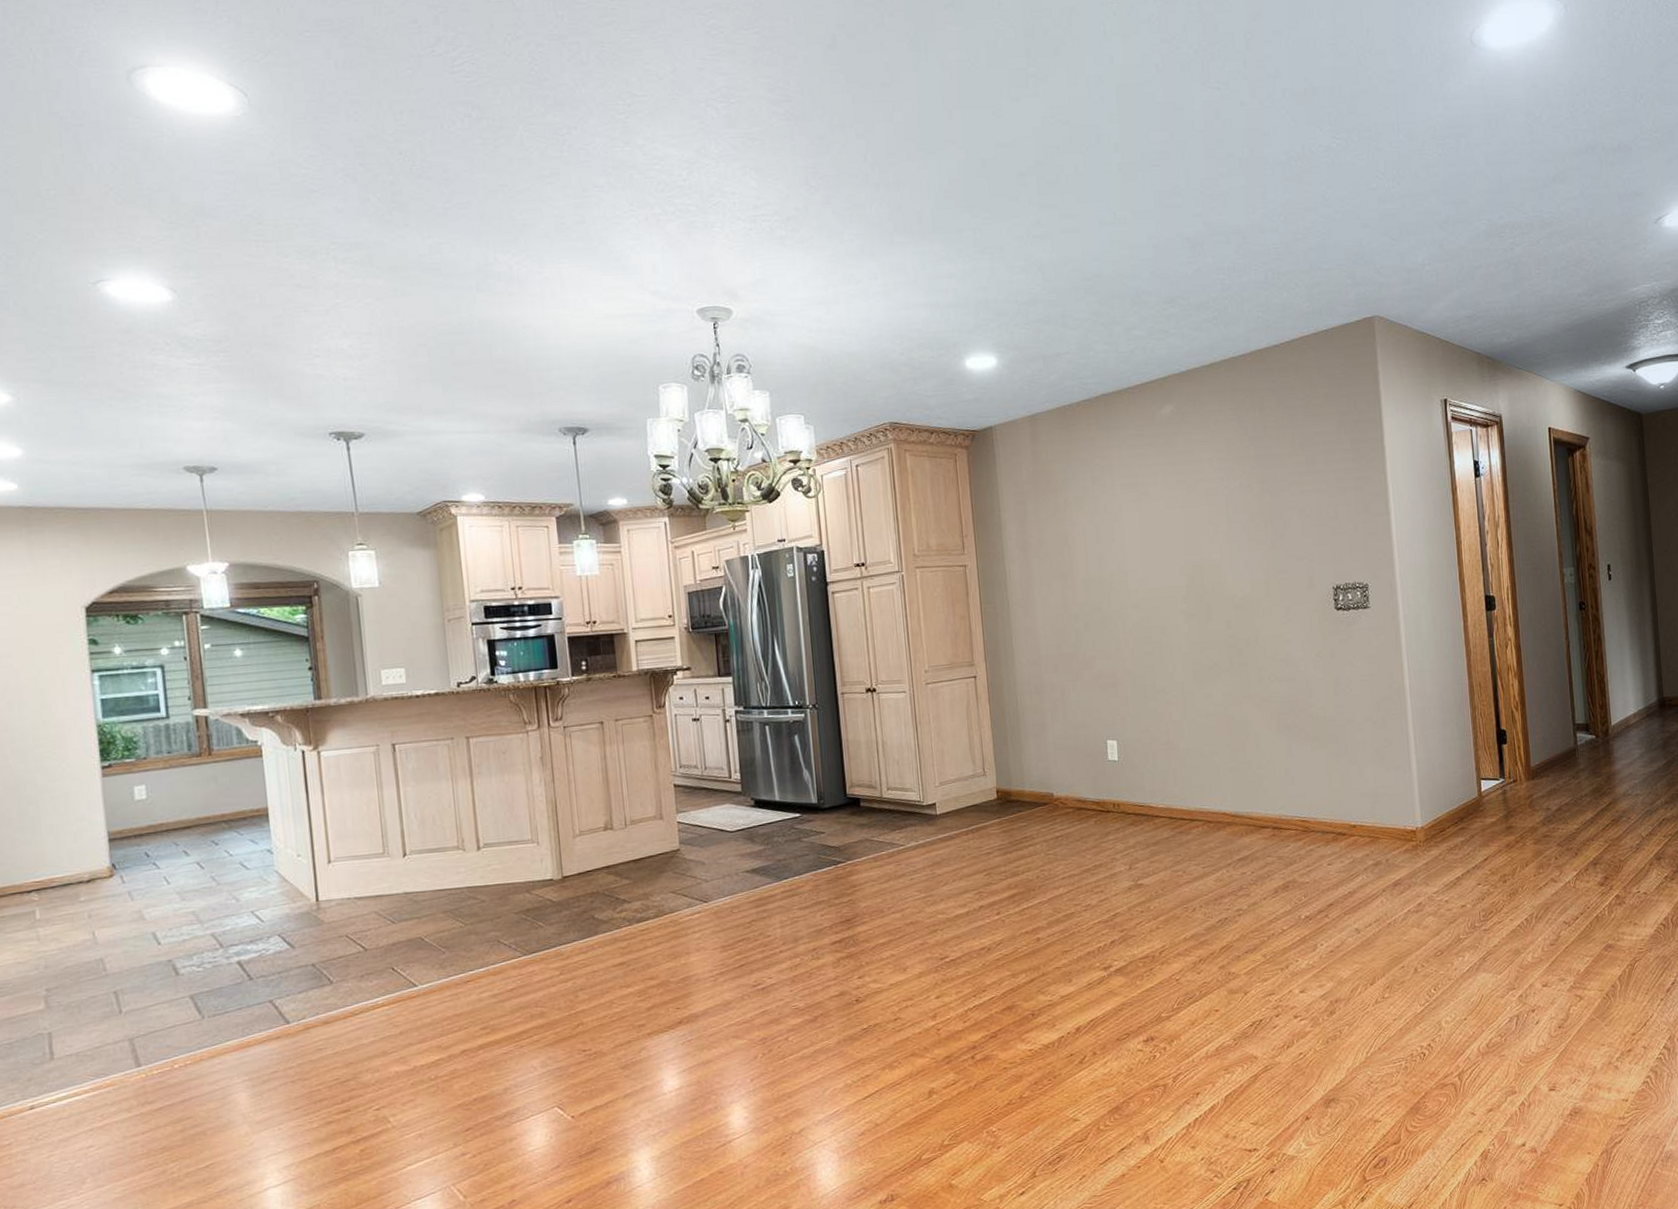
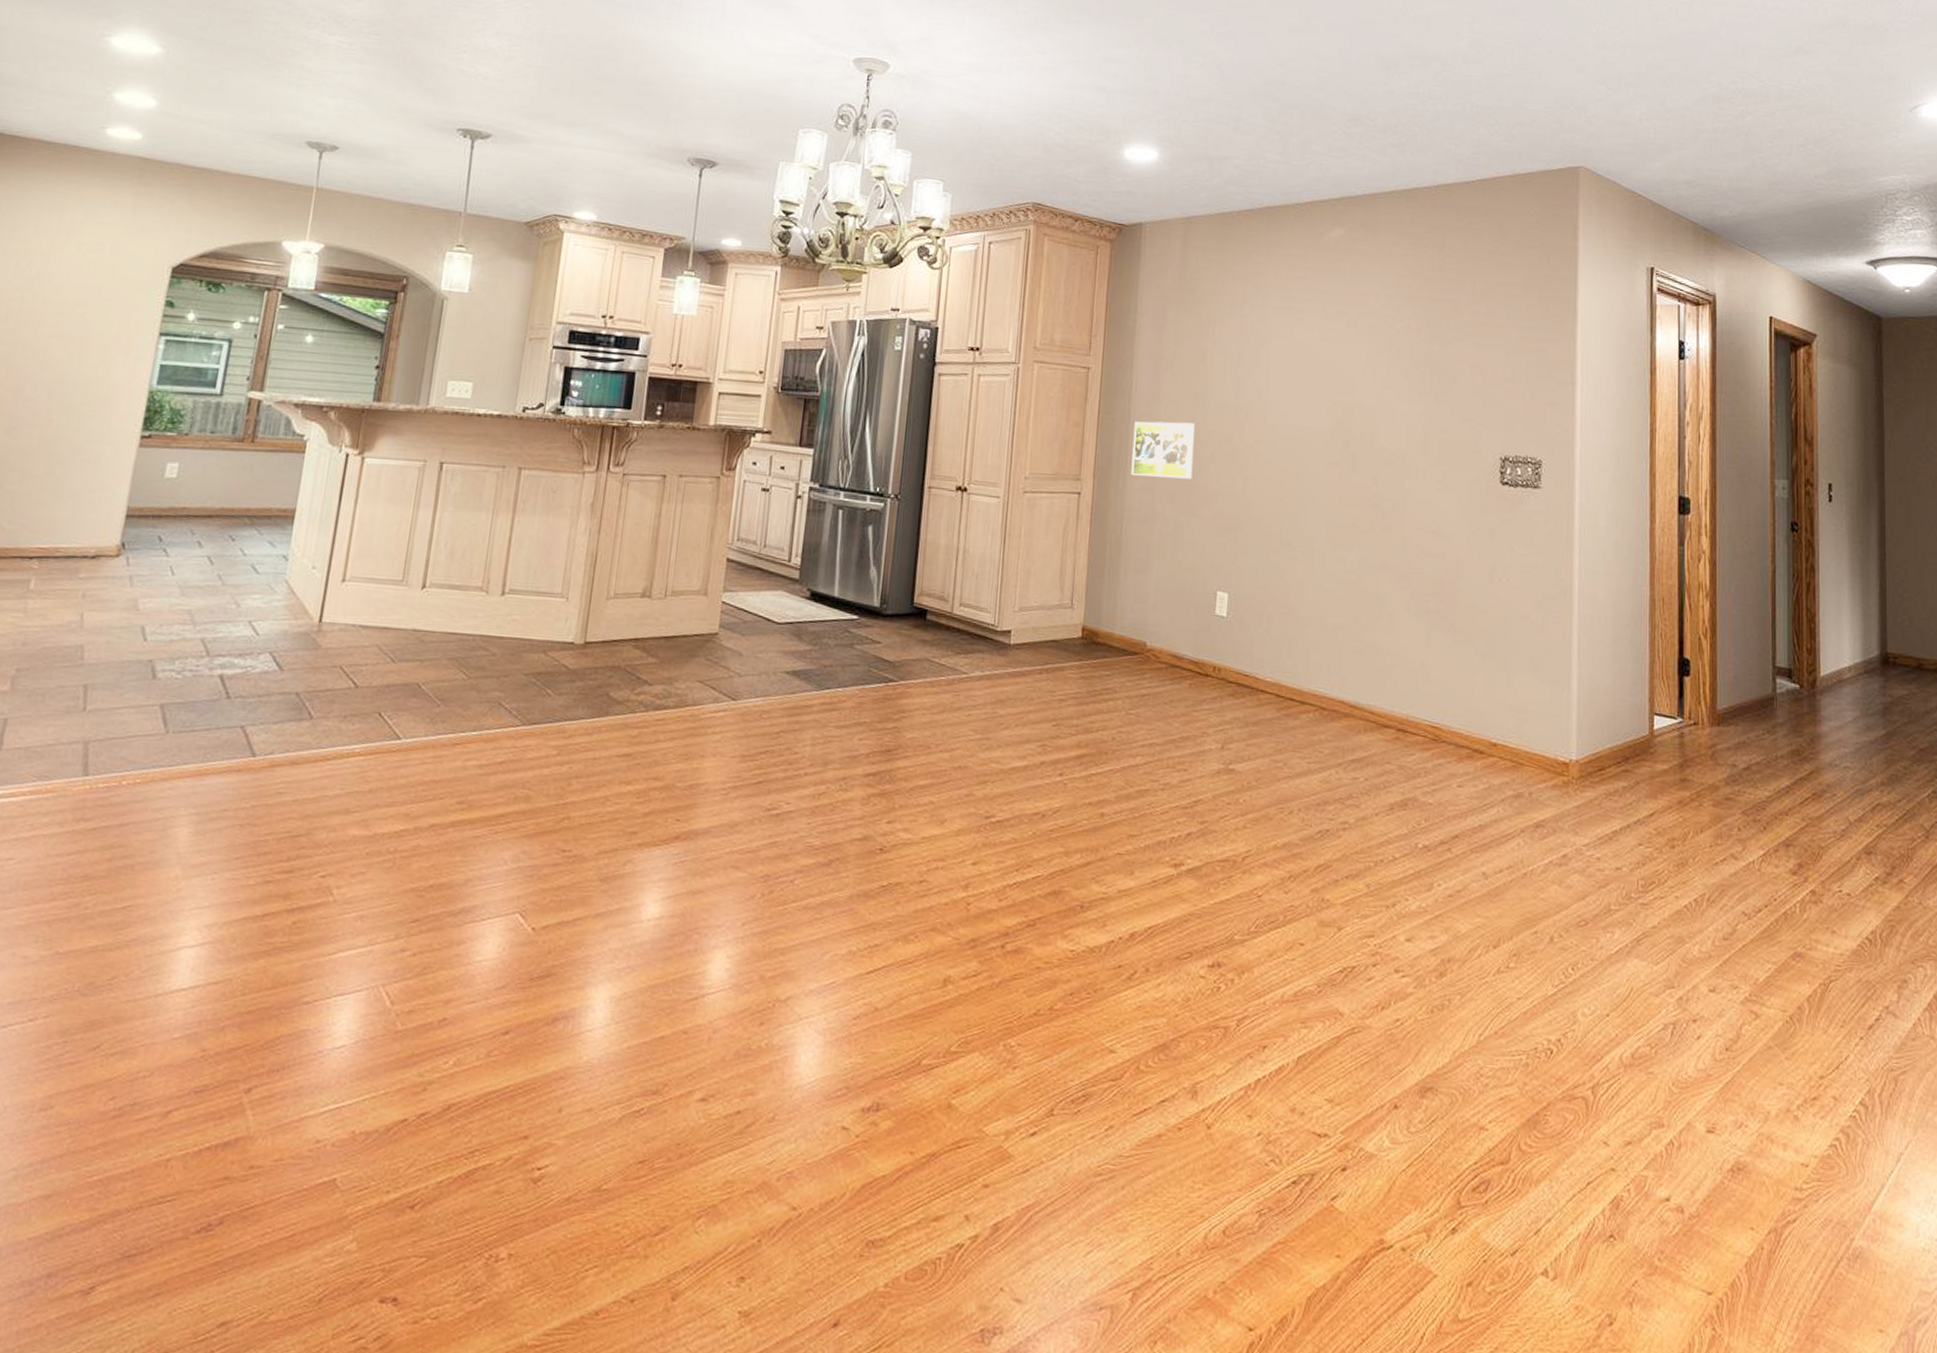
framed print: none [1013,600,1071,653] -> present [1131,421,1196,479]

